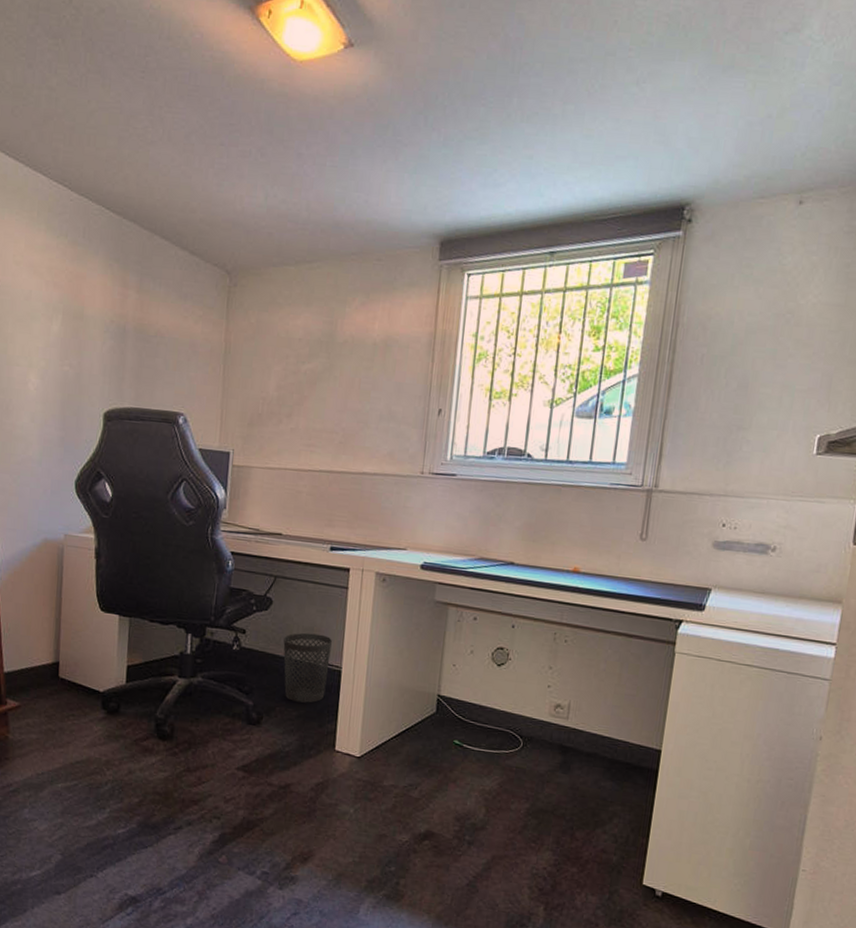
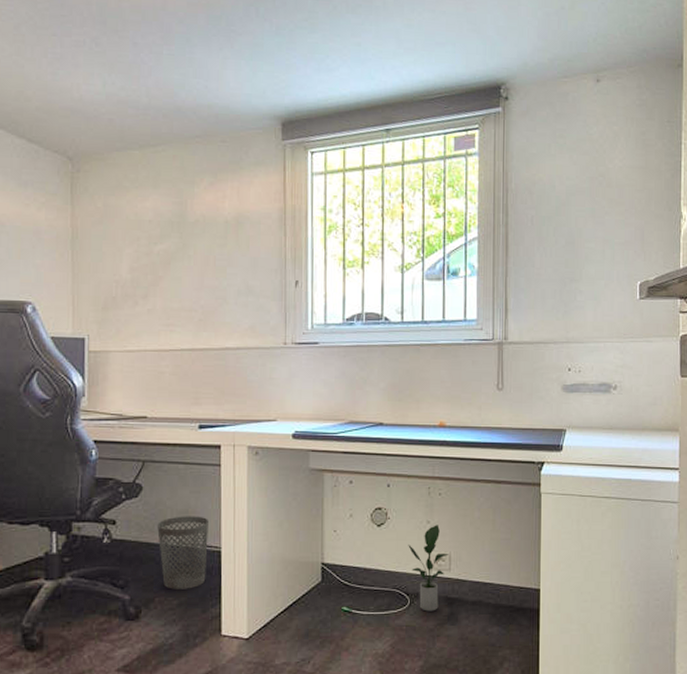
potted plant: none [526,671,569,757] -> present [408,525,450,612]

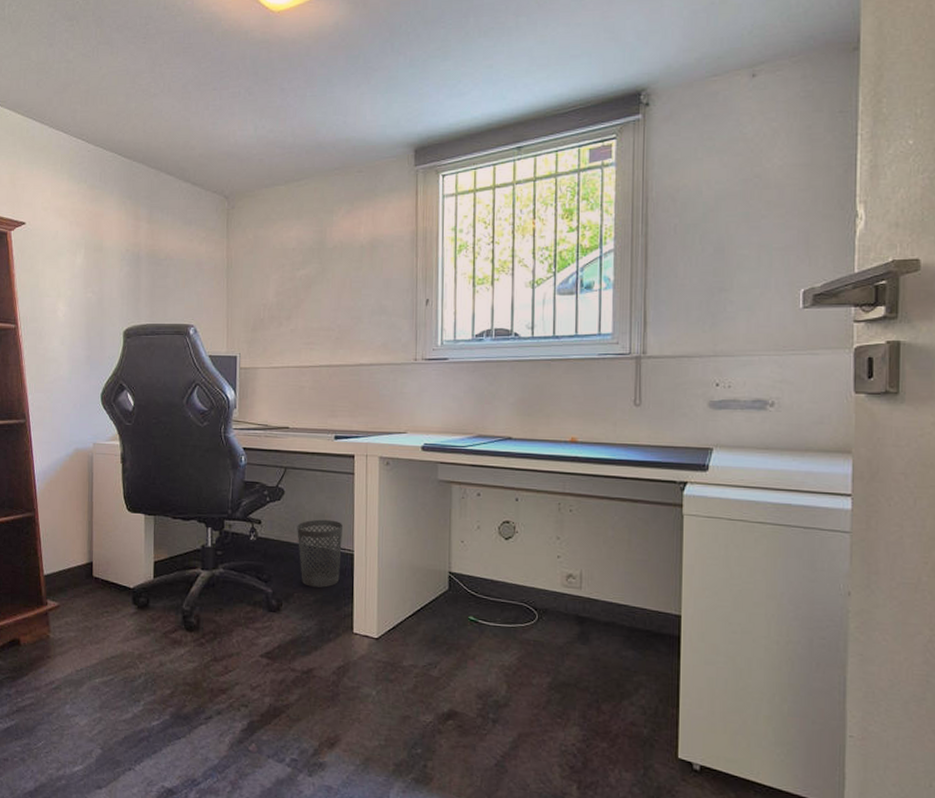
potted plant: present [408,525,450,612] -> none [536,541,581,629]

